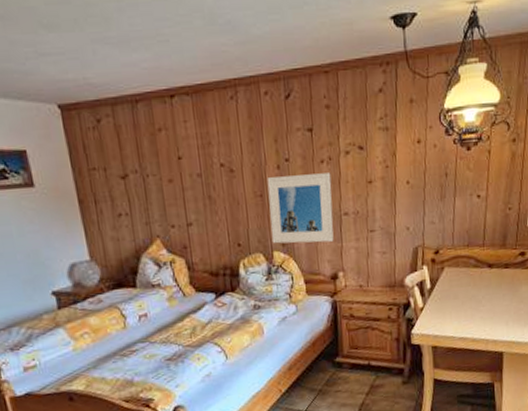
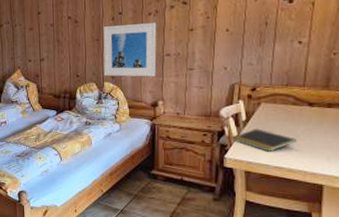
notepad: none [417,297,479,322] -> present [231,129,297,152]

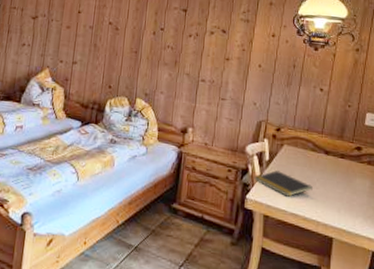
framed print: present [103,23,157,77] -> none [137,40,196,101]

